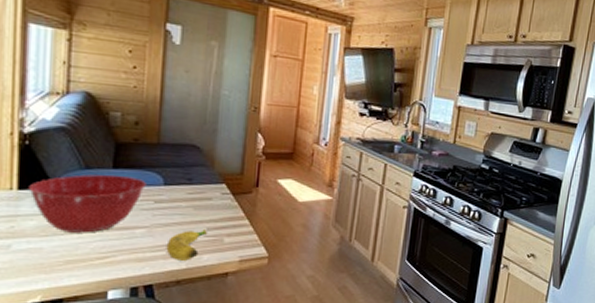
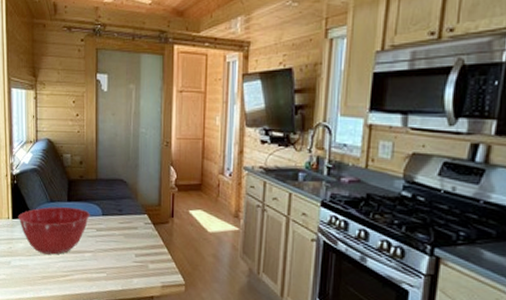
banana: present [166,228,207,261] -> none [106,254,135,283]

